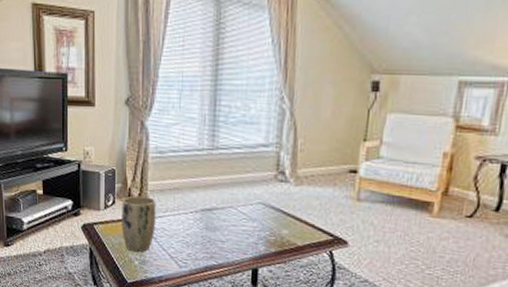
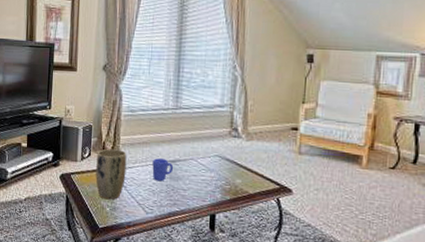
mug: none [185,206,210,233] -> present [152,158,174,182]

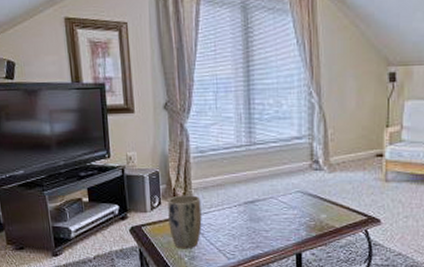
mug: present [152,158,174,182] -> none [229,200,253,225]

